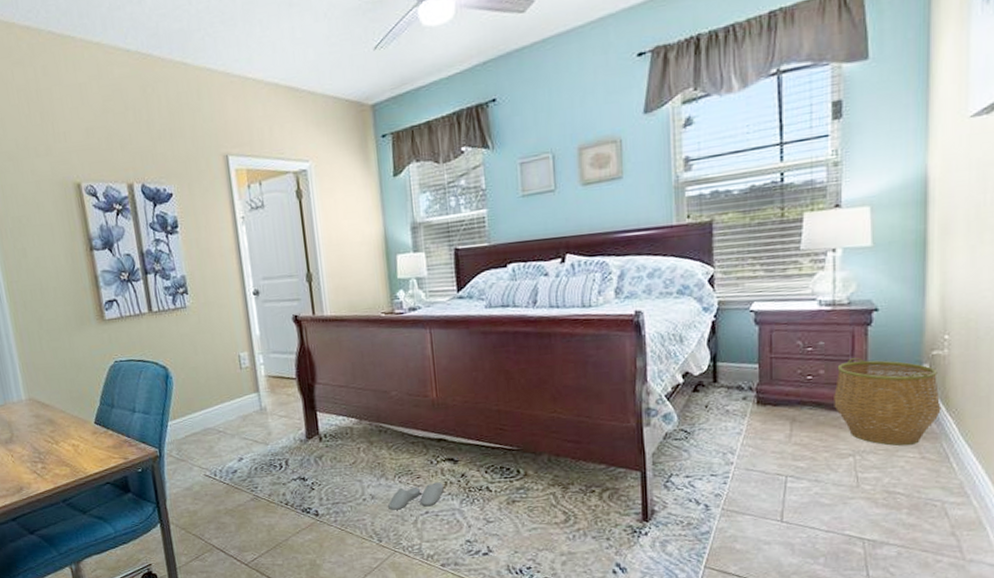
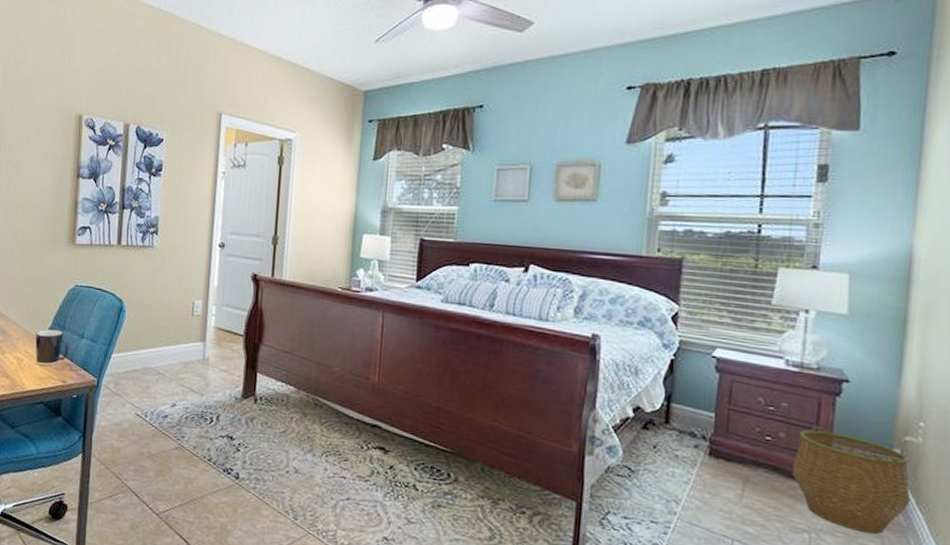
mug: none [84,409,124,447] -> present [35,329,69,366]
slippers: present [388,482,444,510] -> none [310,468,370,492]

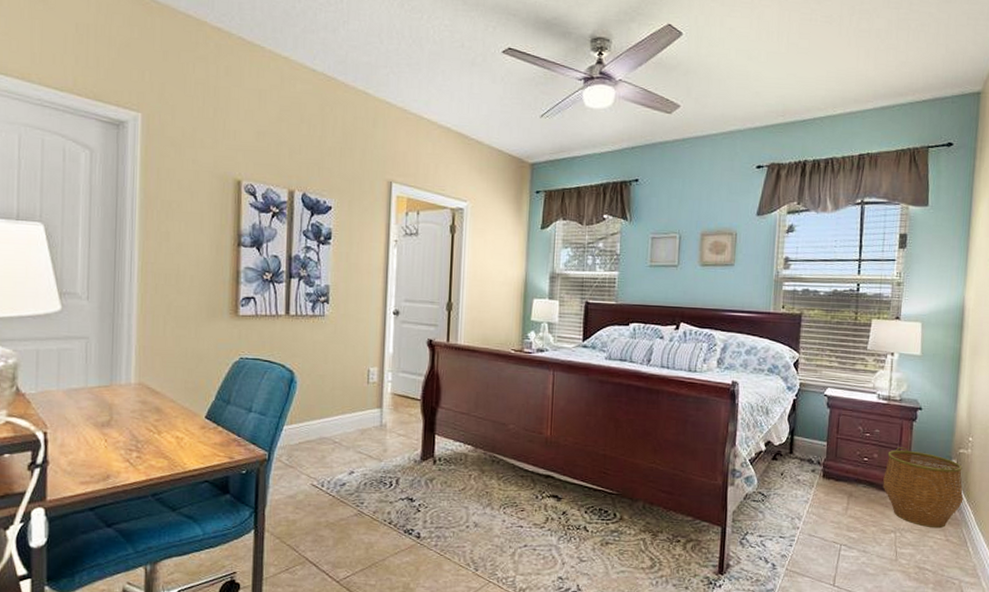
mug: present [35,329,69,366] -> none [196,404,235,443]

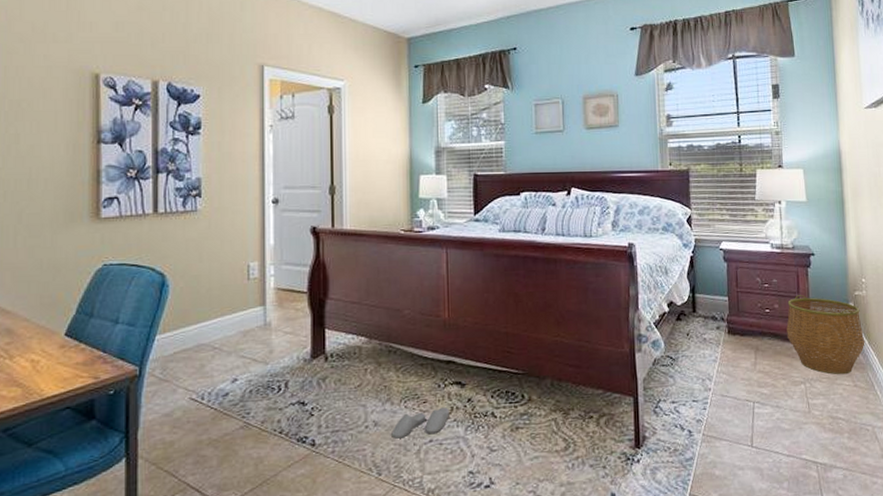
slippers: none [490,517,545,540] -> present [391,407,449,439]

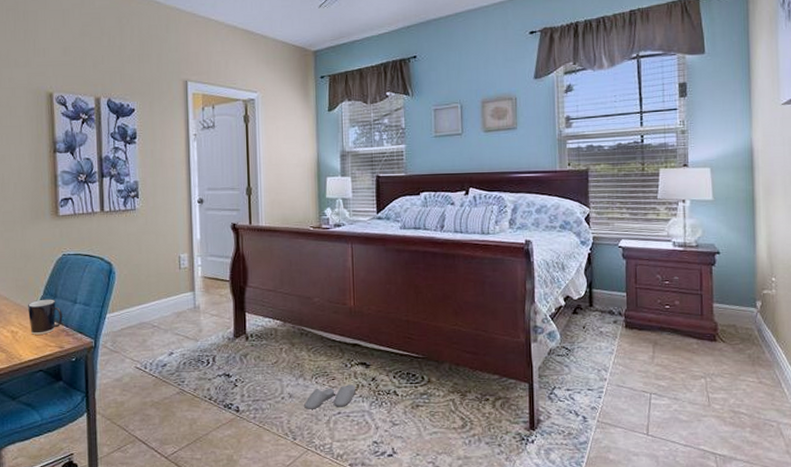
mug: none [53,318,100,364] -> present [27,299,63,335]
basket: present [786,295,865,374] -> none [687,292,773,370]

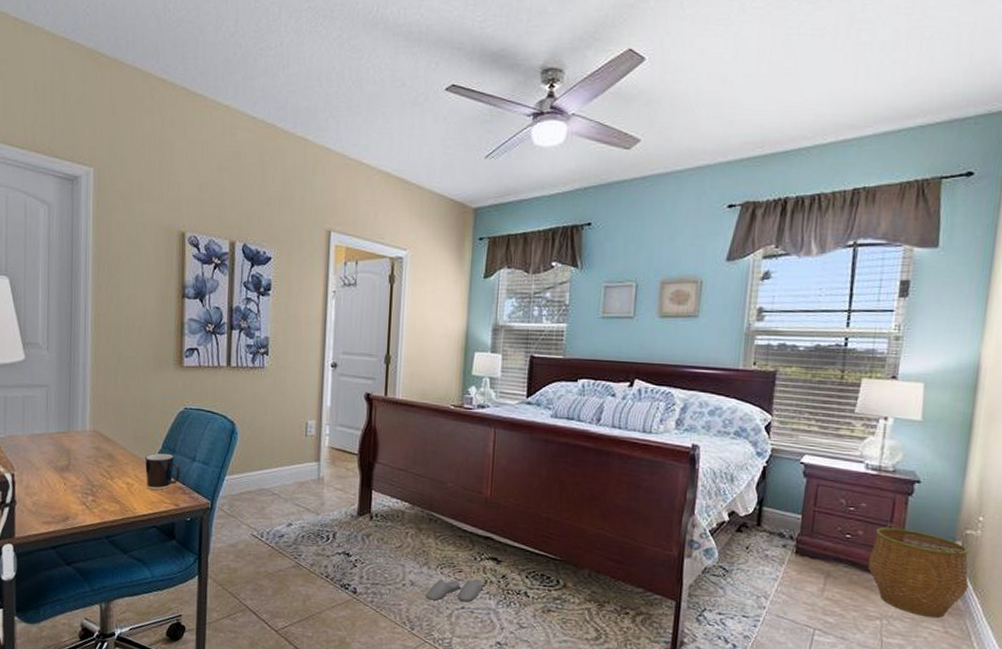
basket: none [687,292,773,370] -> present [868,524,969,618]

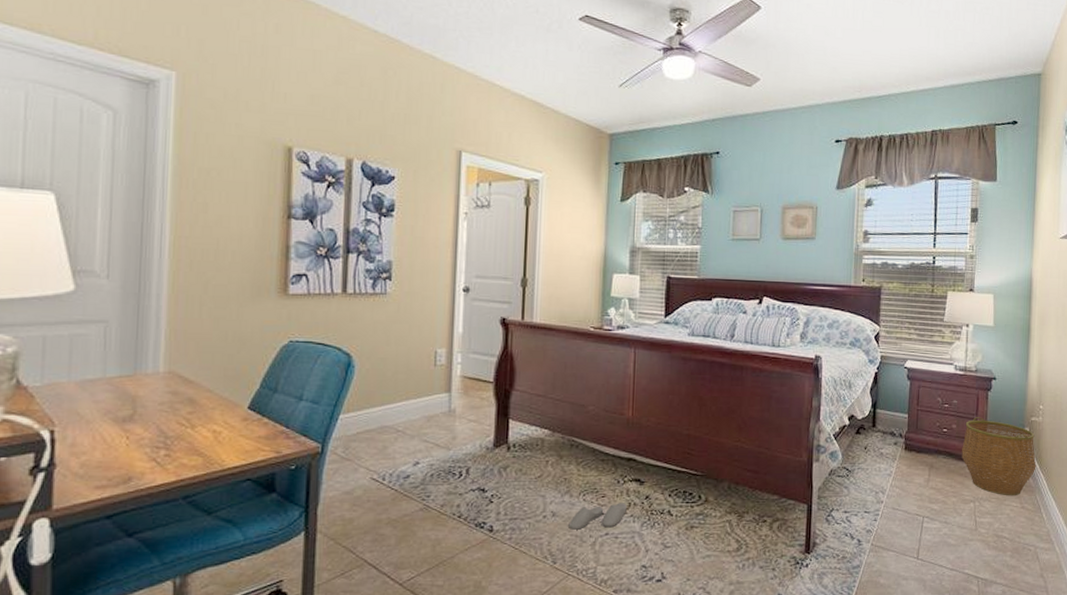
mug: present [144,453,180,490] -> none [236,393,283,436]

